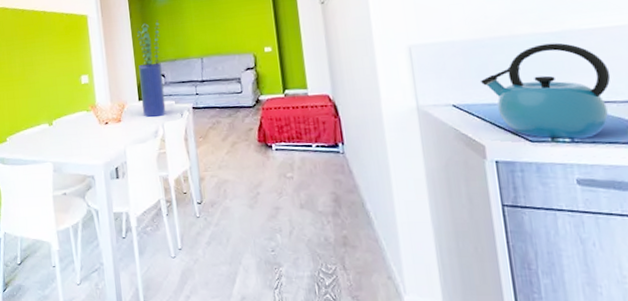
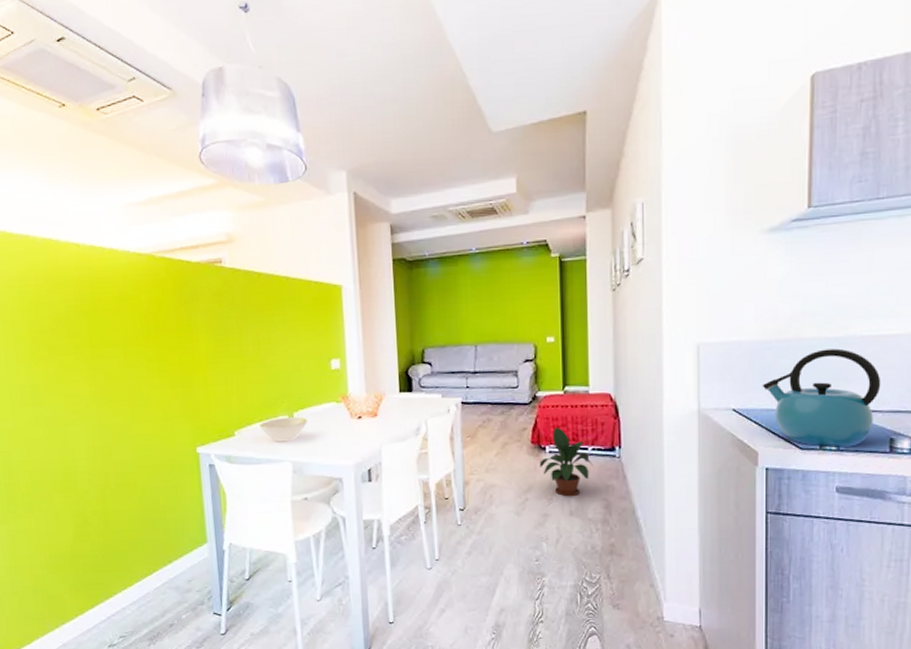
bowl: none [26,124,64,146] -> present [260,417,307,442]
vase: present [137,20,166,117] -> none [401,297,431,412]
potted plant: none [267,126,318,191] -> present [539,427,593,497]

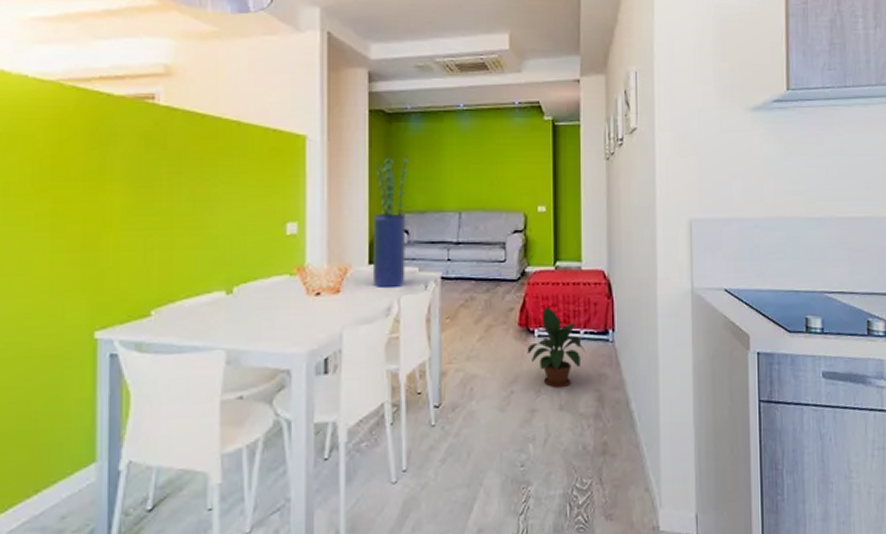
bowl: present [260,417,307,442] -> none [186,292,250,325]
vase: none [401,297,431,412] -> present [372,155,410,287]
kettle: present [762,348,881,448] -> none [751,229,857,331]

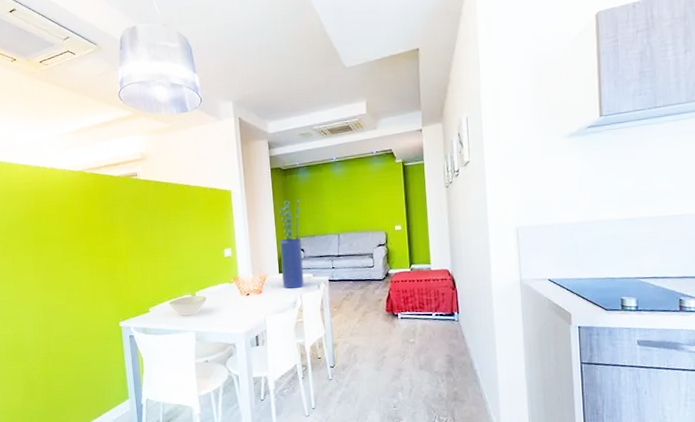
bowl: none [186,292,250,325] -> present [169,295,207,316]
potted plant: present [527,307,585,388] -> none [393,297,437,354]

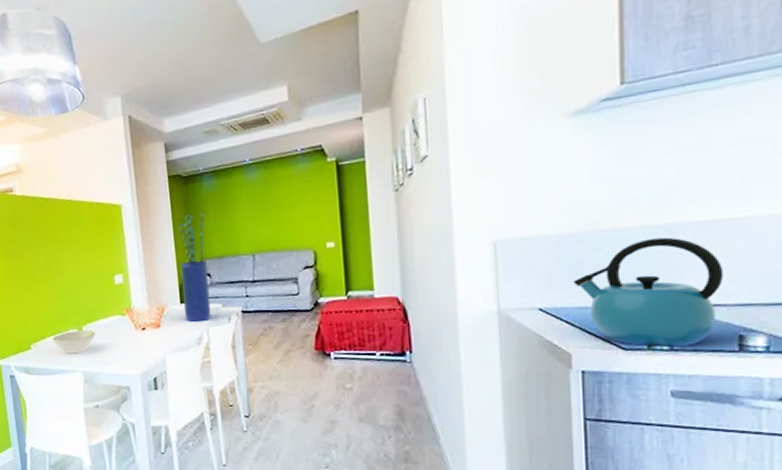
kettle: none [571,227,669,309] -> present [572,237,724,348]

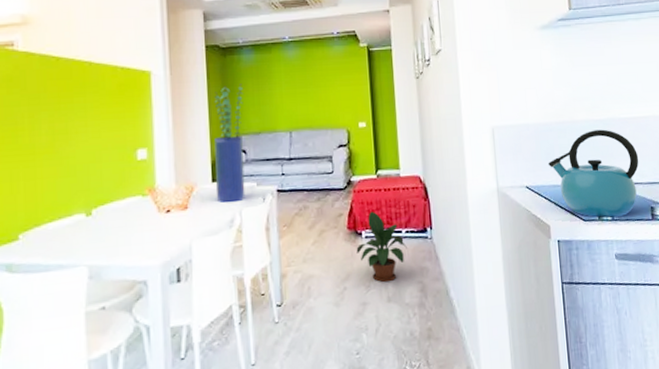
bowl: present [52,330,95,354] -> none [50,213,108,245]
potted plant: none [324,332,382,404] -> present [356,211,407,283]

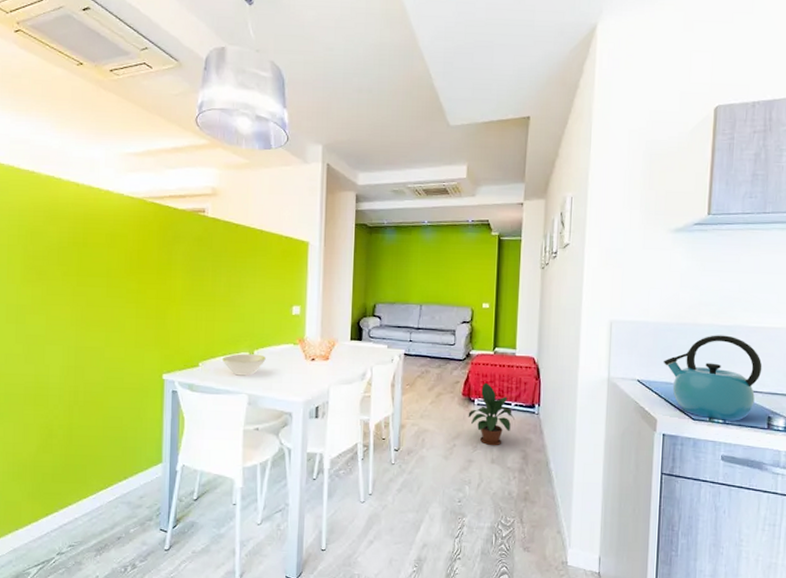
bowl: none [50,213,108,245] -> present [222,353,266,376]
vase: present [214,83,245,202] -> none [352,259,384,359]

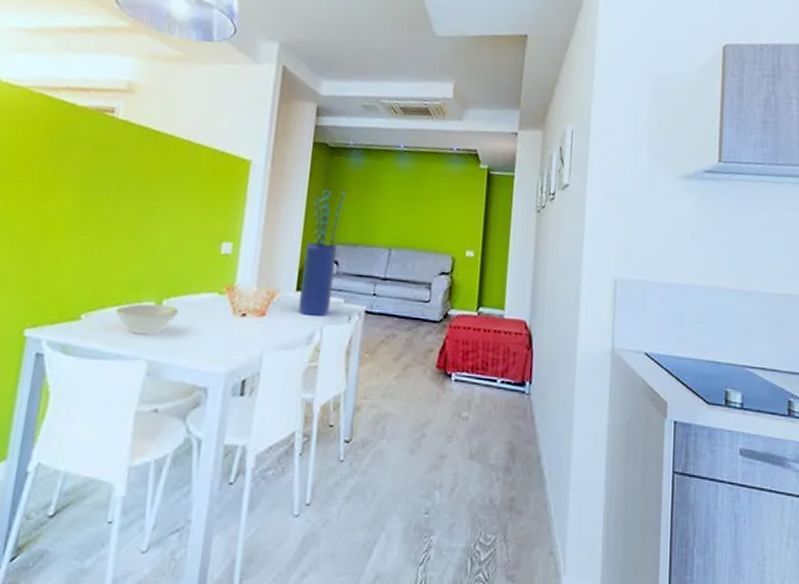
vase: none [352,259,384,359] -> present [297,188,347,316]
potted plant: present [468,382,514,446] -> none [442,352,500,436]
kettle: present [663,335,762,421] -> none [673,301,780,406]

